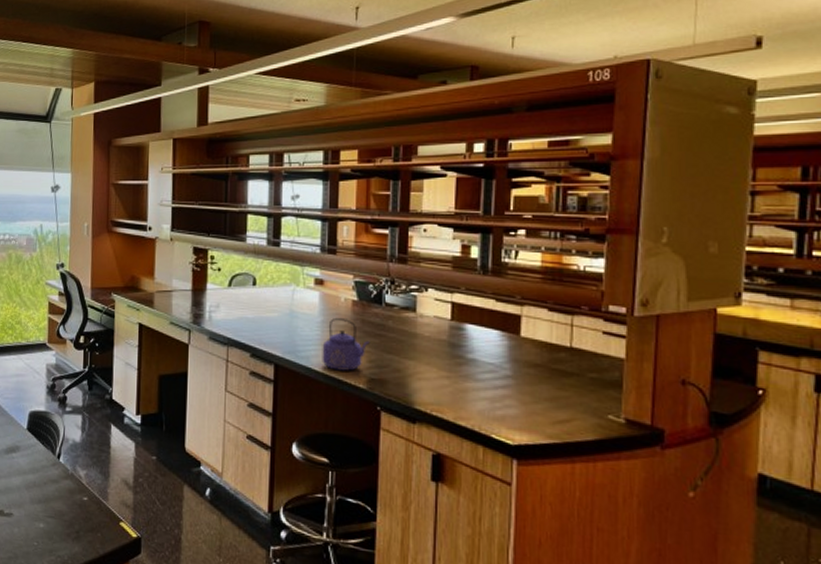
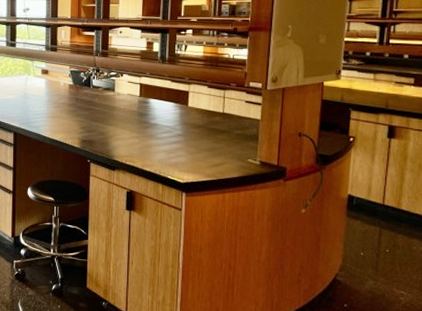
kettle: present [322,317,370,371] -> none [48,97,82,135]

